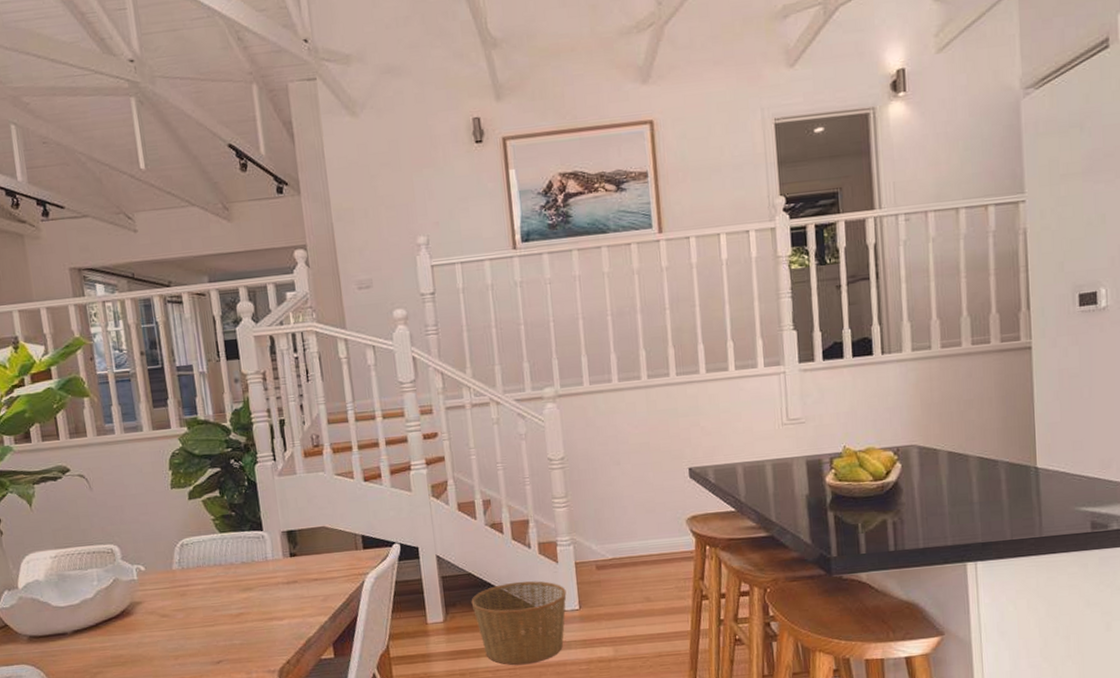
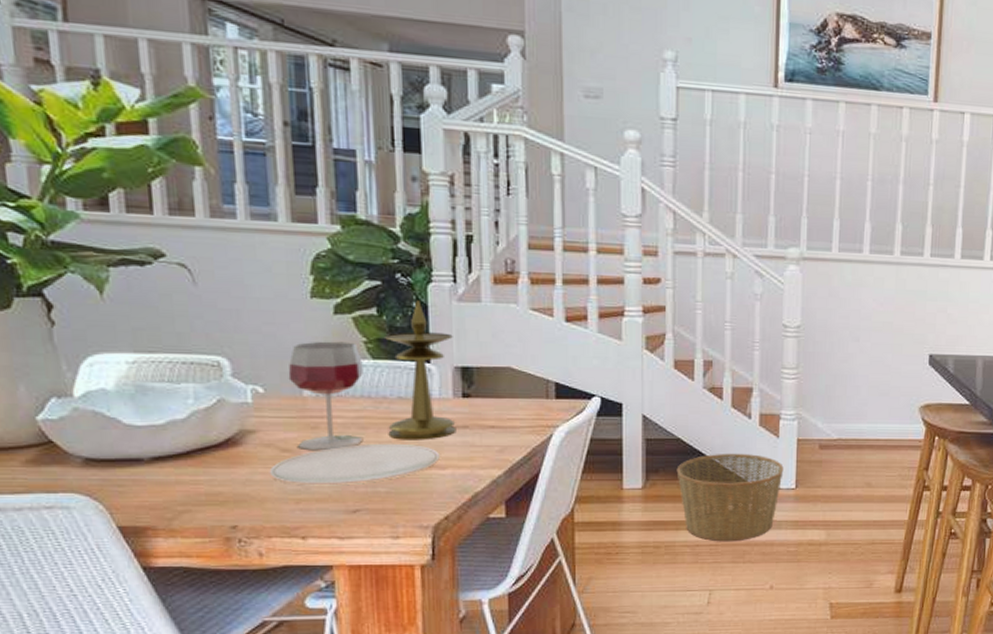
plate: none [154,601,278,644] -> present [269,443,440,486]
wineglass: none [160,521,220,615] -> present [288,341,364,451]
candlestick: none [226,479,288,599] -> present [383,300,456,440]

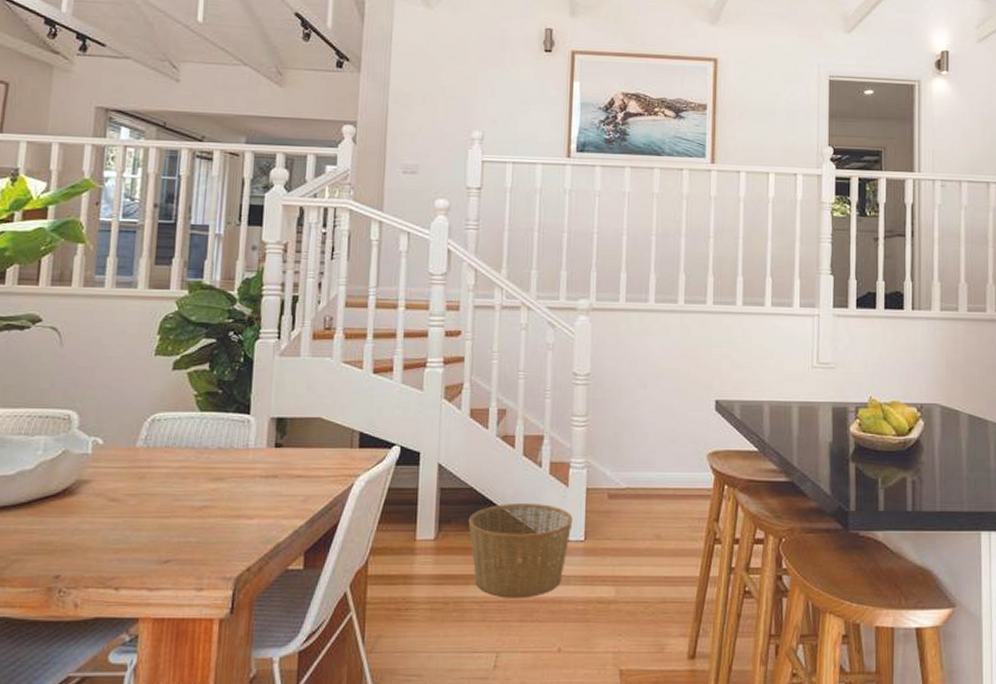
plate: present [269,443,440,486] -> none [96,492,249,536]
wineglass: present [288,341,364,451] -> none [123,395,192,501]
candlestick: present [383,300,456,440] -> none [205,356,273,490]

